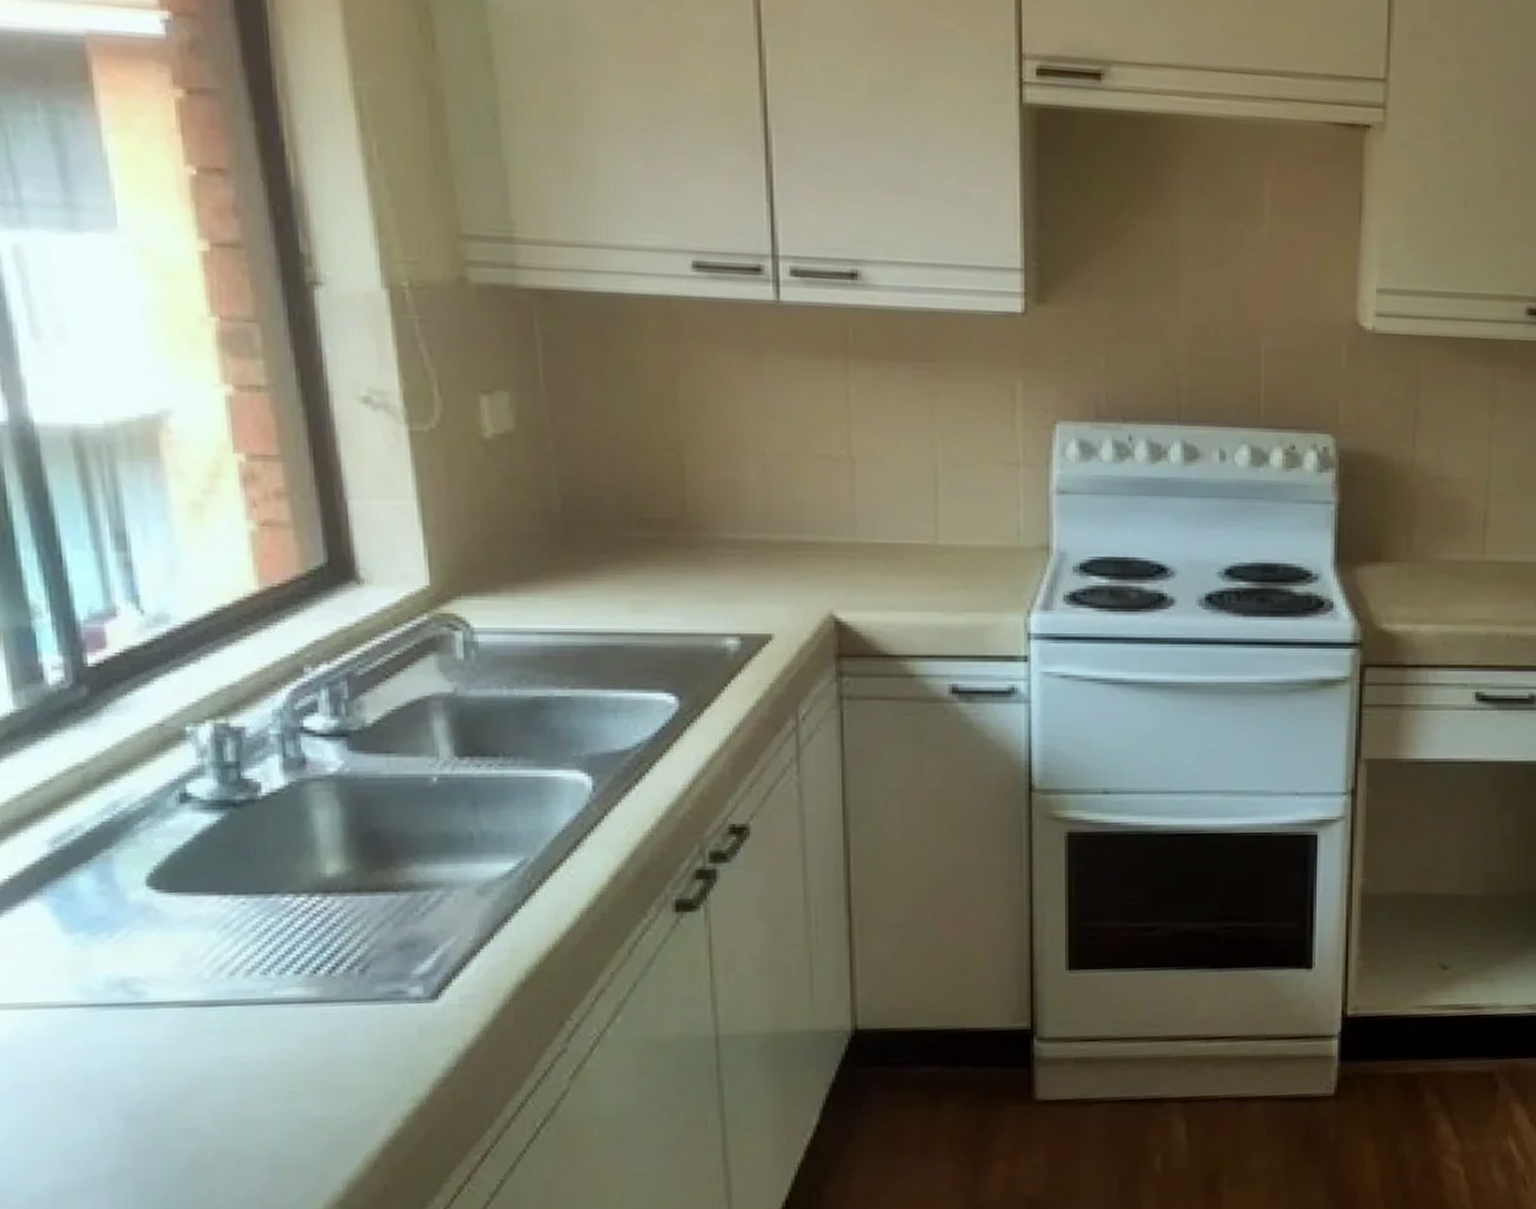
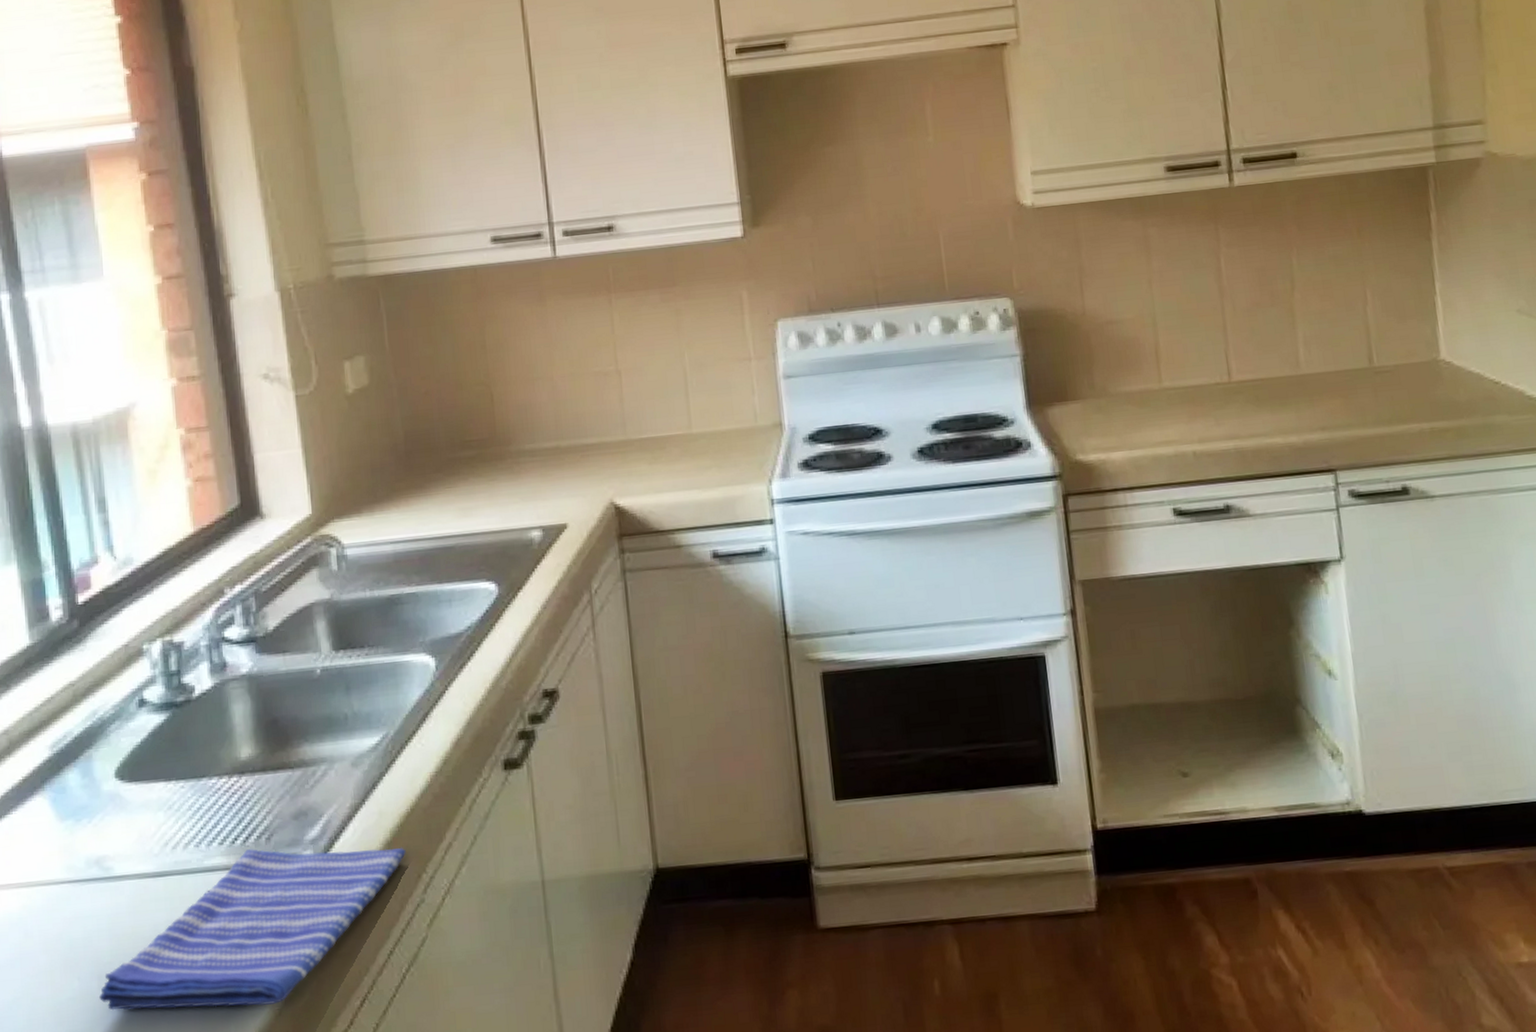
dish towel: none [128,980,545,1157] -> present [99,847,406,1011]

